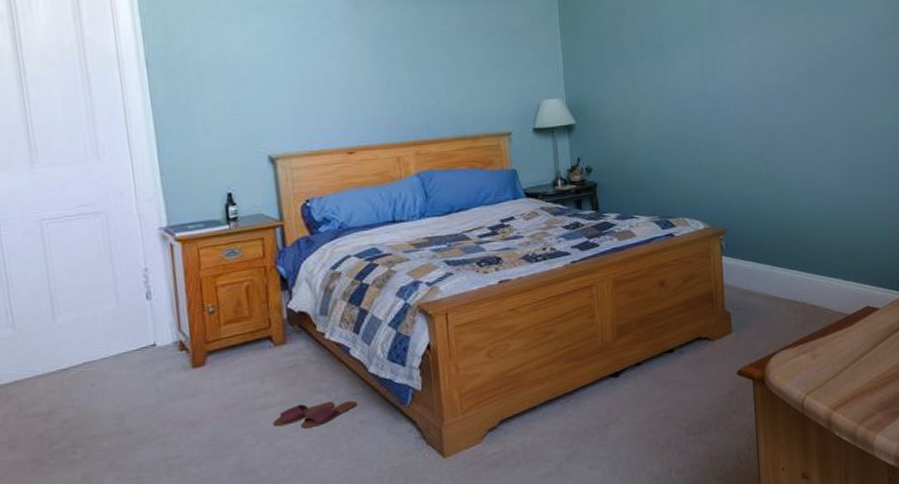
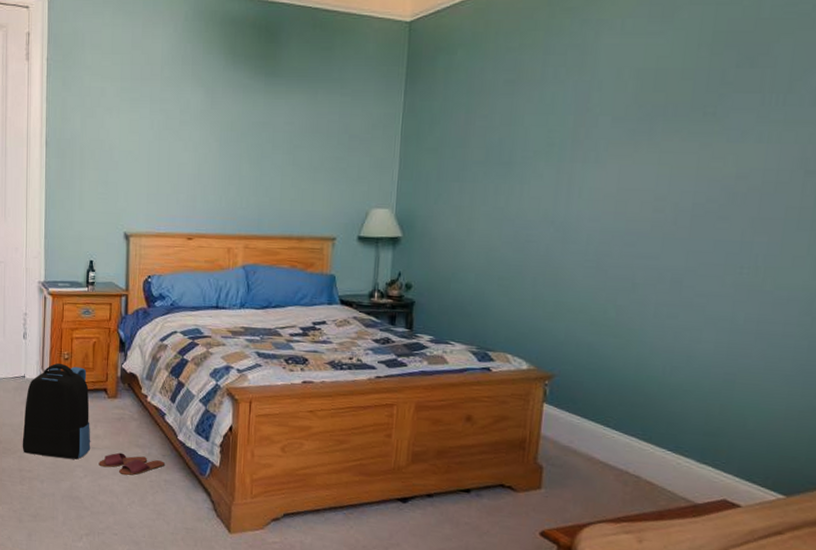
backpack: none [160,318,260,437] -> present [22,363,91,460]

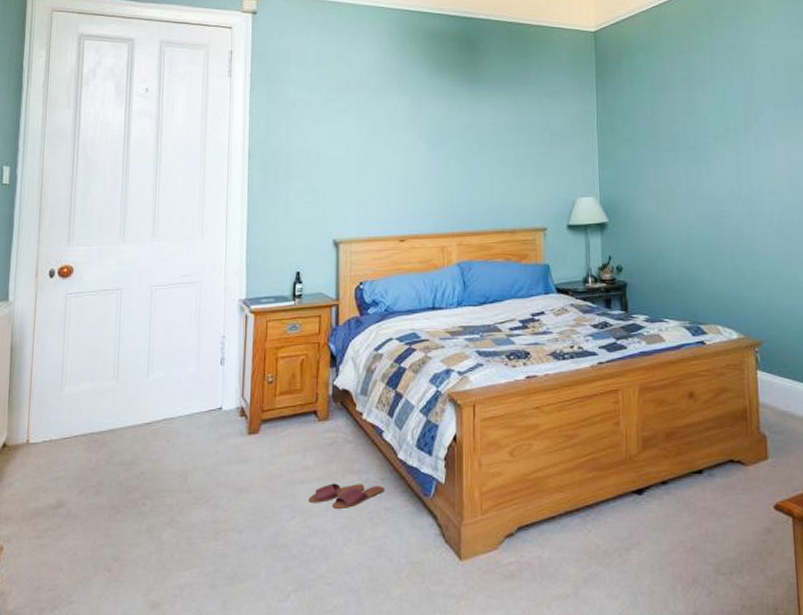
backpack: present [22,363,91,460] -> none [217,389,299,501]

